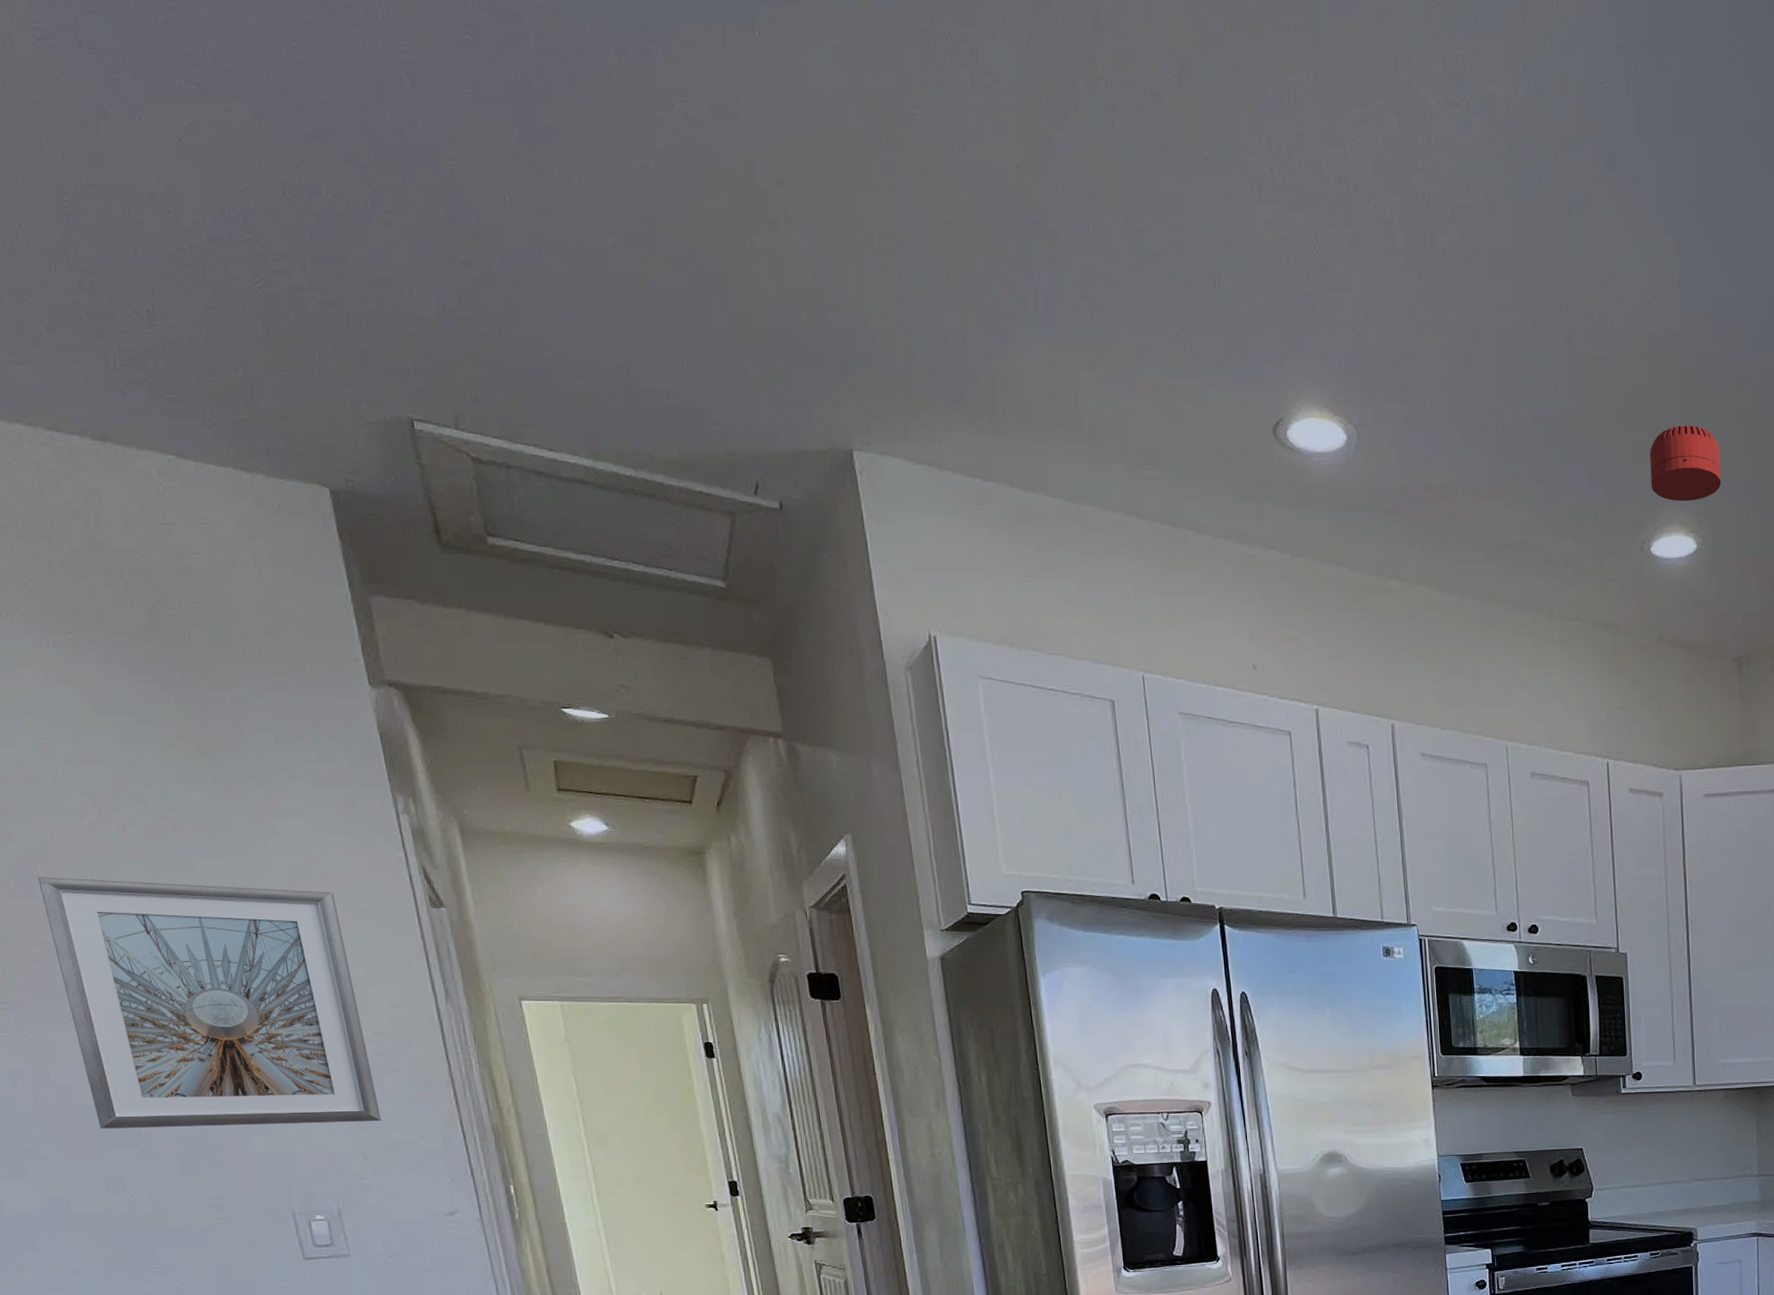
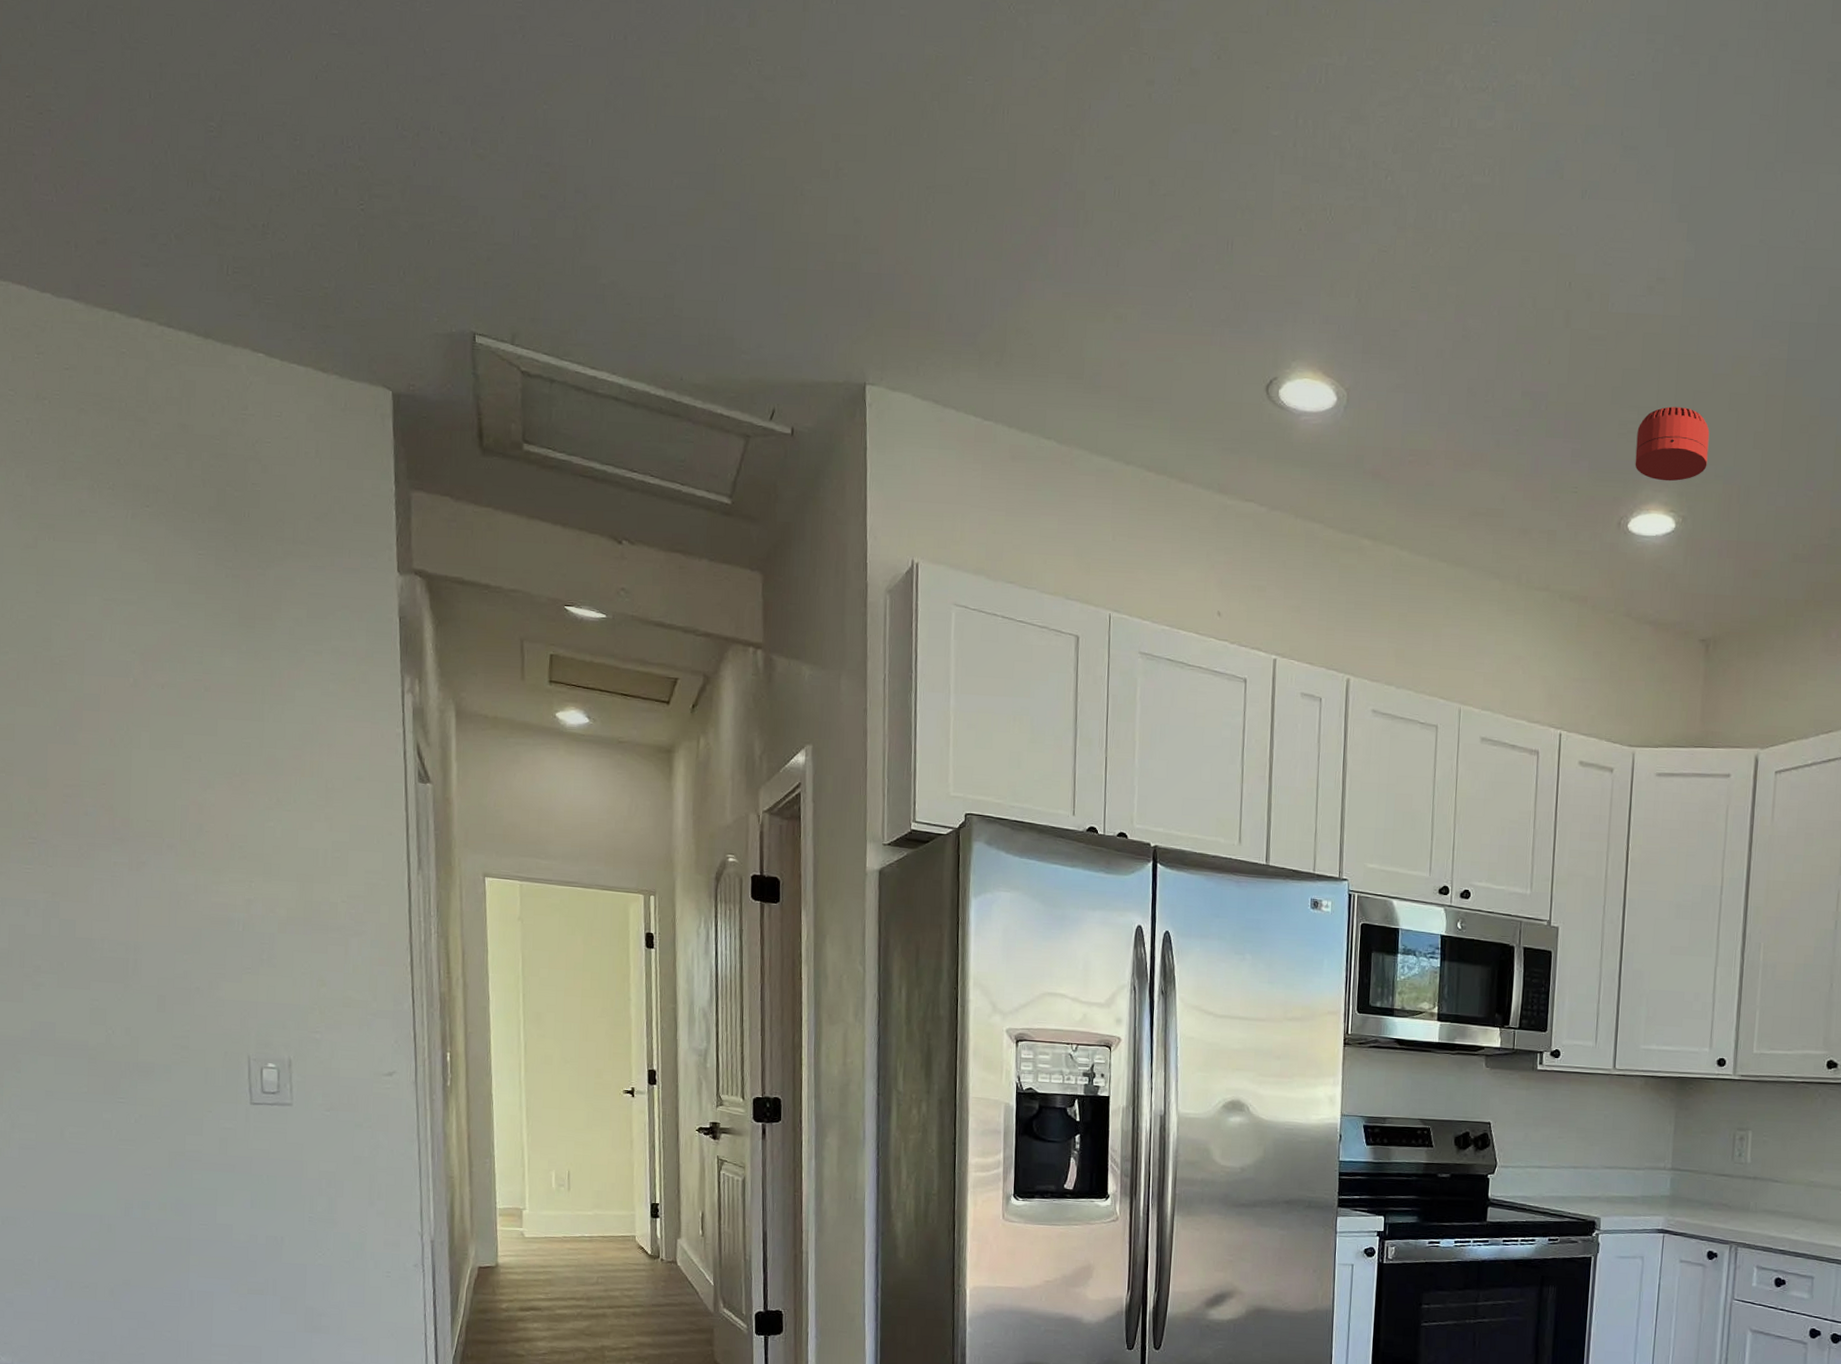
picture frame: present [38,877,381,1129] -> none [81,725,342,980]

